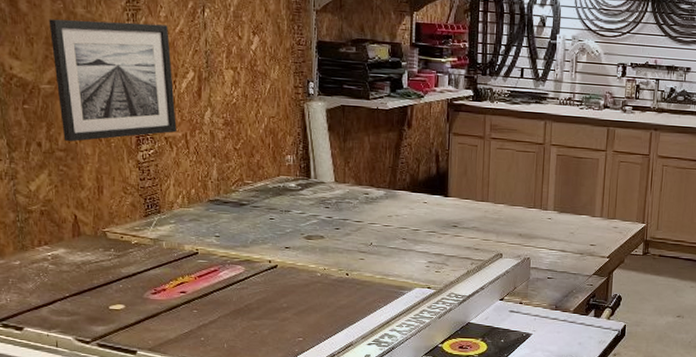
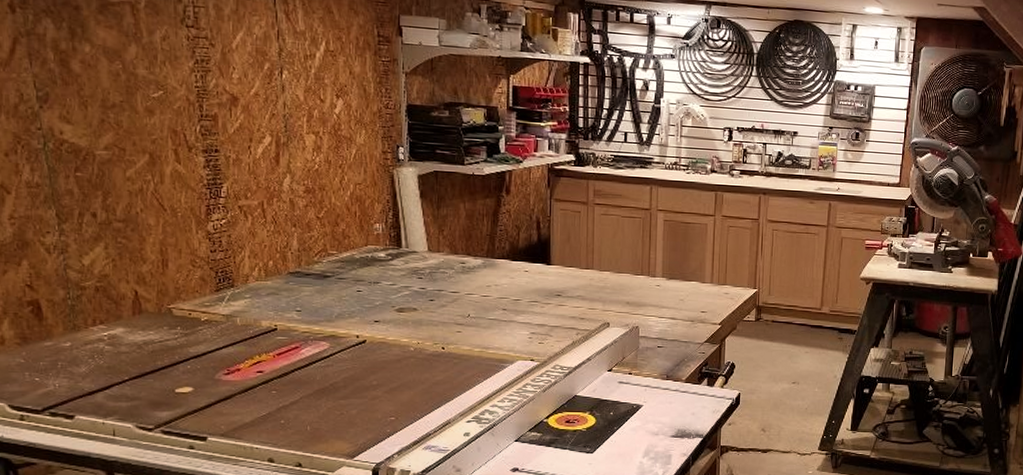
wall art: present [49,19,177,142] -> none [105,80,252,212]

